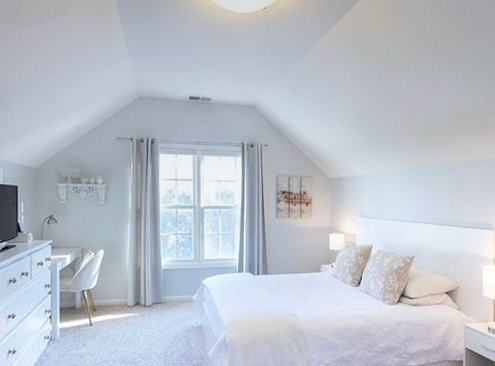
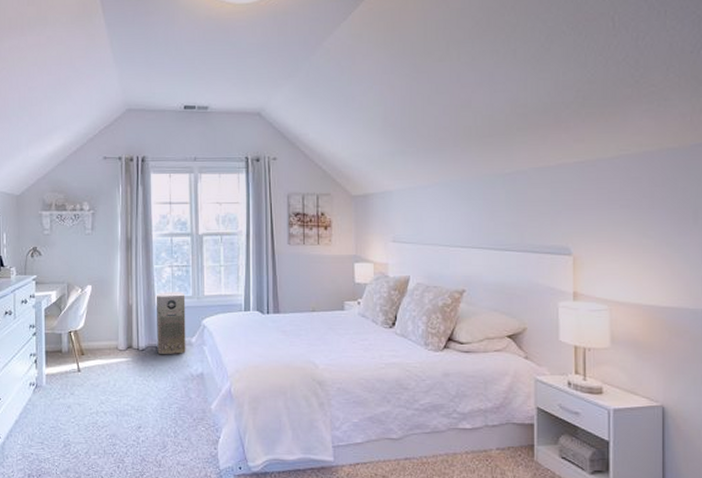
air purifier: none [162,256,188,310] -> present [157,292,186,355]

